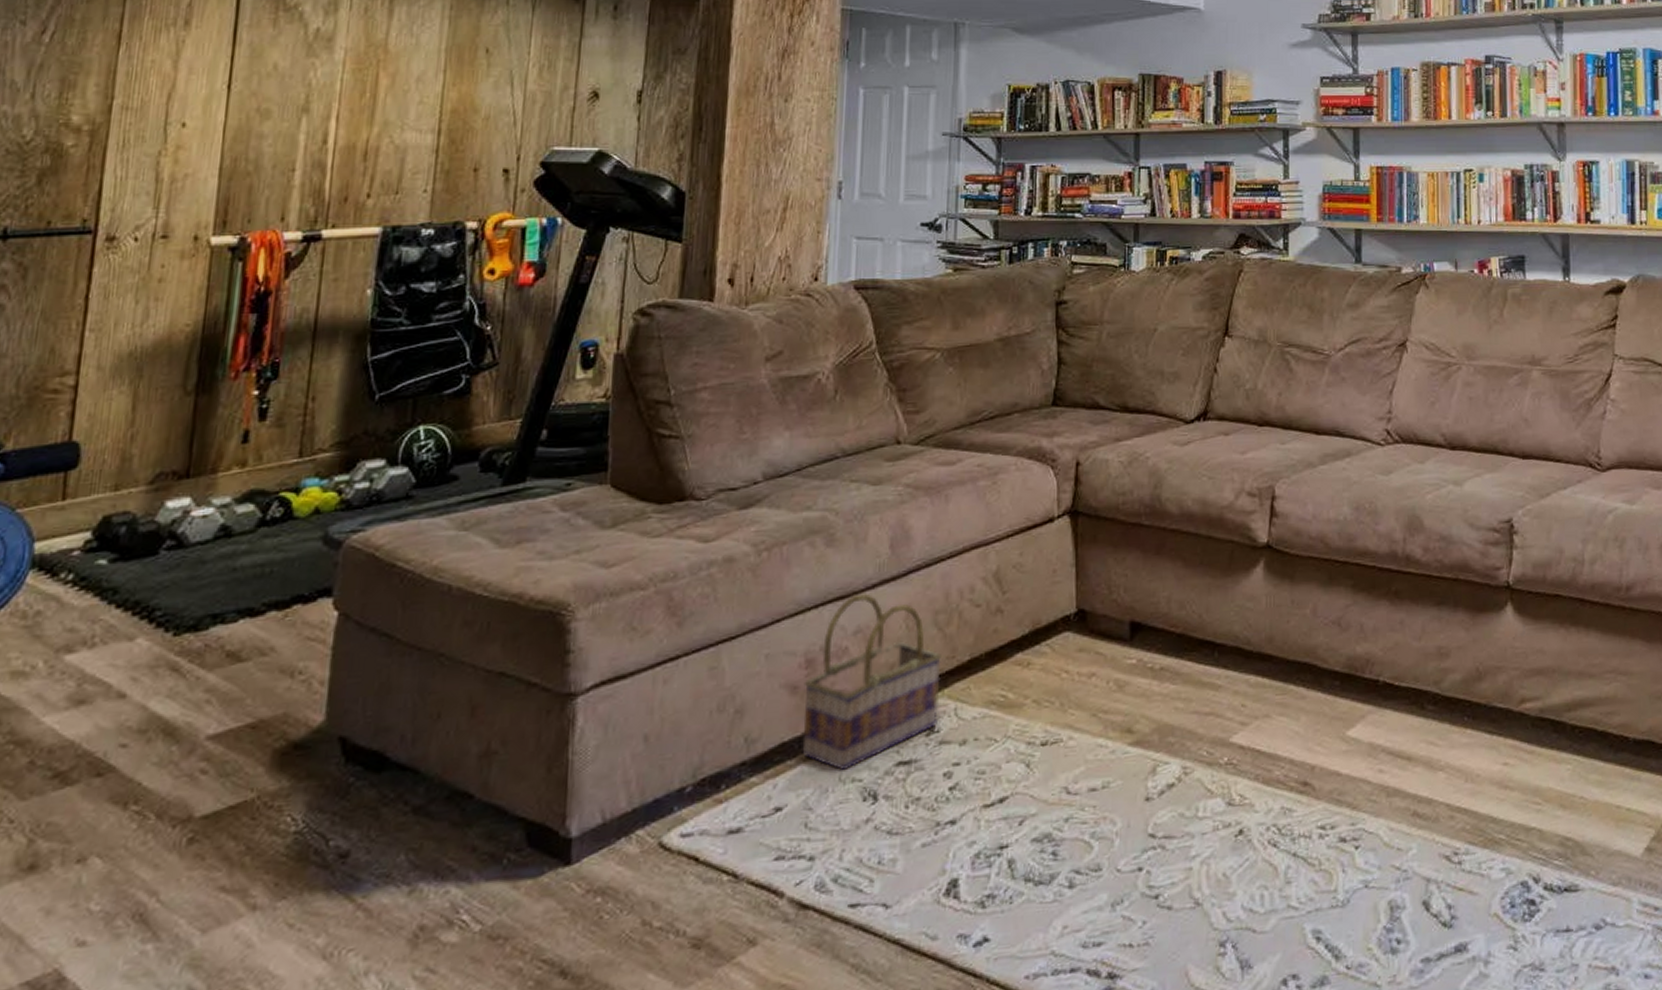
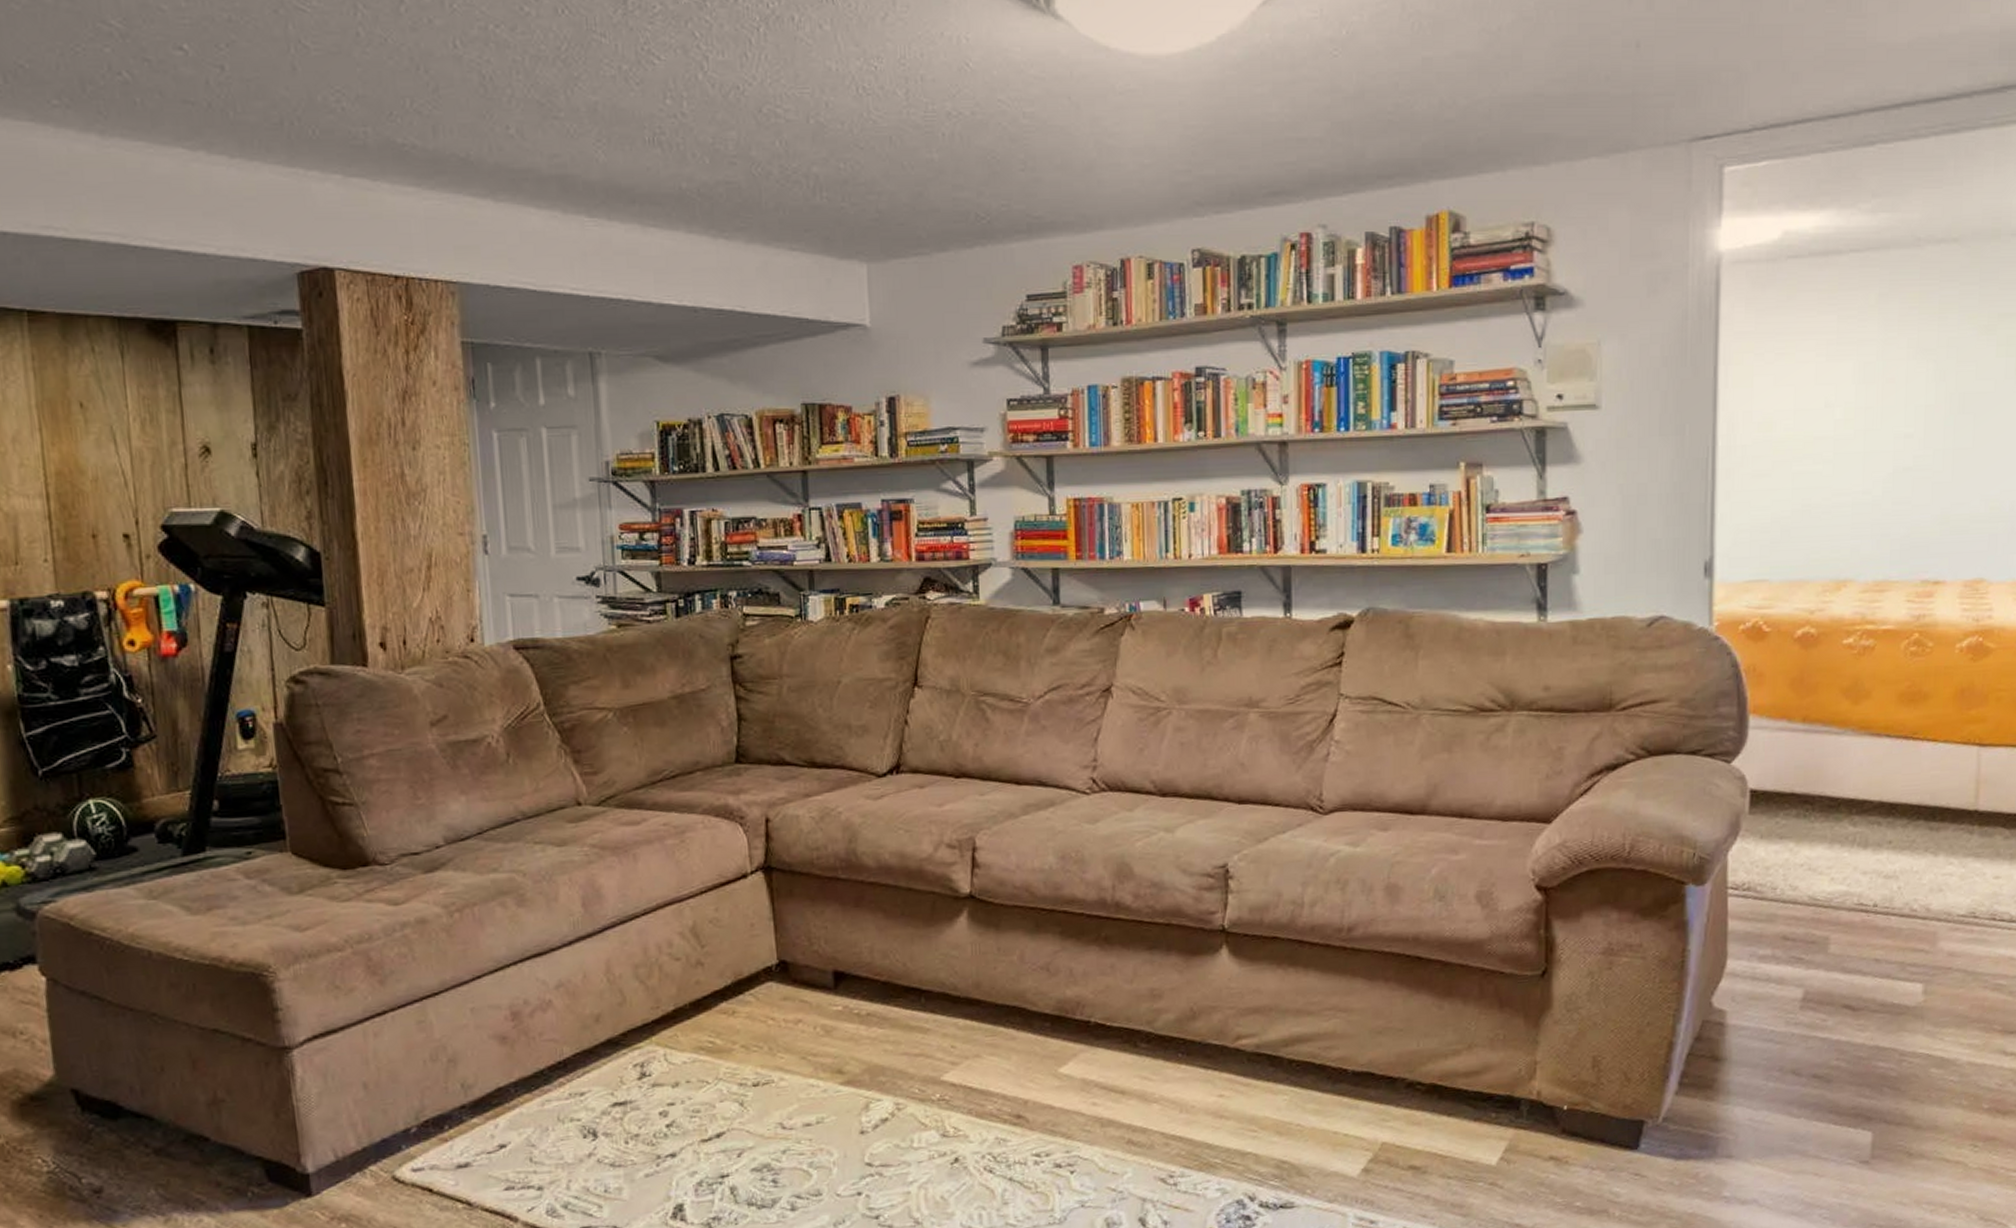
basket: present [802,593,942,770] -> none [512,949,648,1111]

